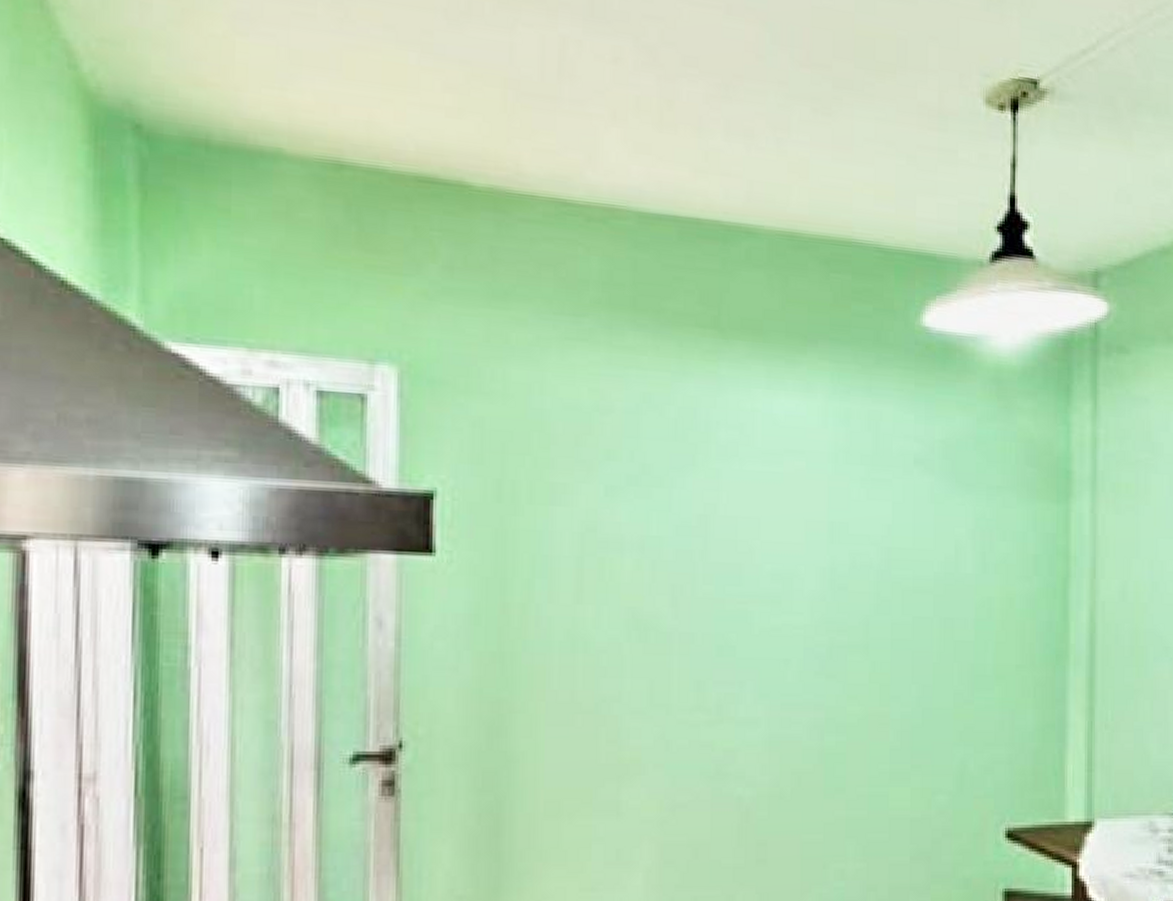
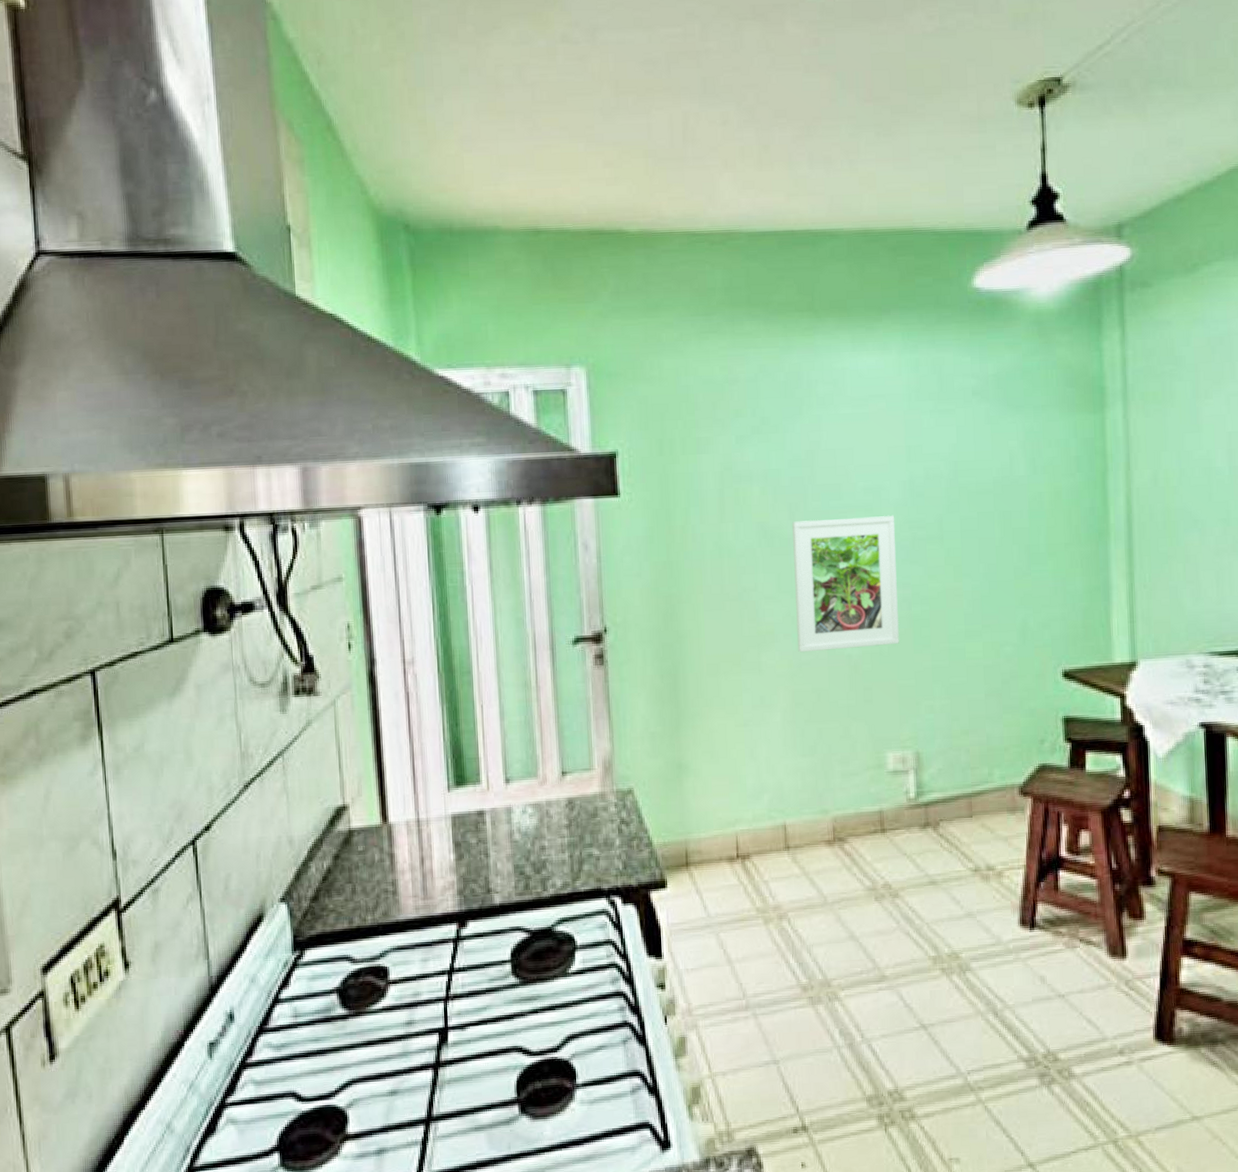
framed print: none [671,609,809,791] -> present [792,516,900,653]

